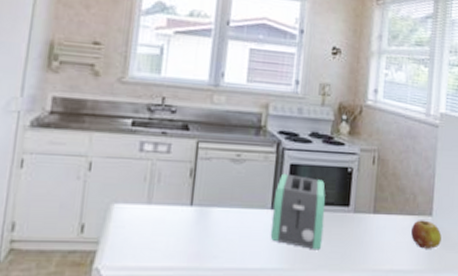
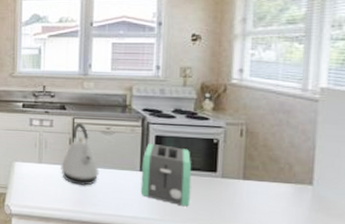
kettle: none [176,149,225,232] -> present [61,123,99,186]
fruit: present [410,220,442,249] -> none [286,188,325,216]

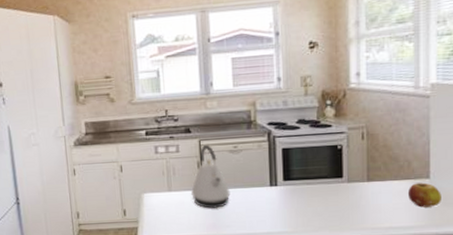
toaster: present [140,143,192,207] -> none [271,156,321,216]
fruit: none [286,188,325,216] -> present [407,182,441,208]

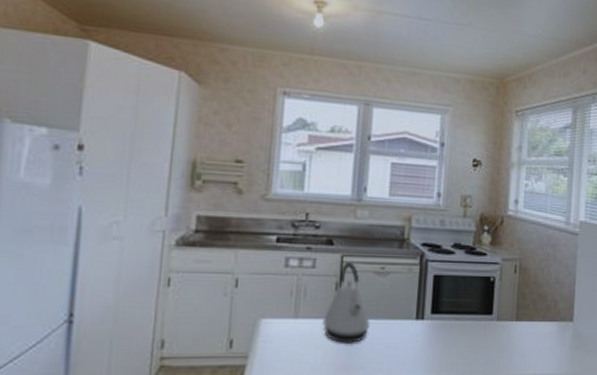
fruit: present [407,182,441,208] -> none [552,326,582,353]

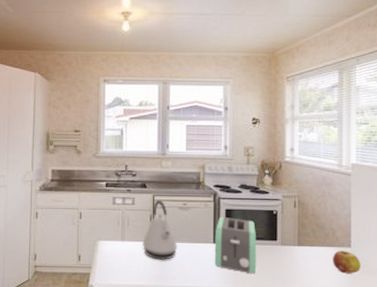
toaster: none [415,284,469,358] -> present [214,216,257,274]
fruit: none [552,326,582,353] -> present [332,250,361,274]

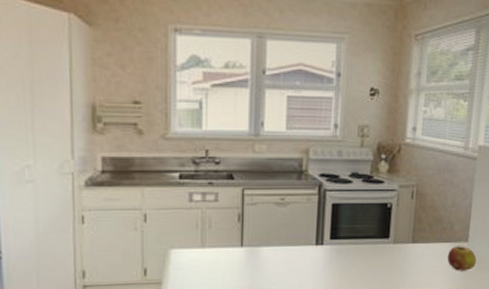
kettle: present [142,200,178,260] -> none [228,195,273,269]
toaster: present [214,216,257,274] -> none [316,212,367,278]

